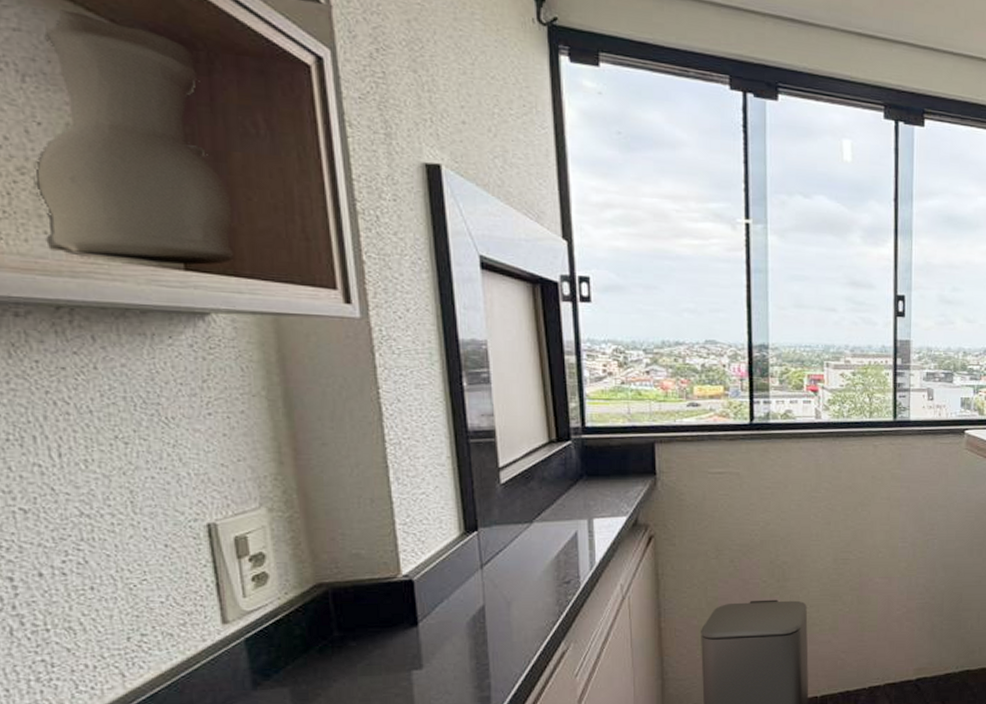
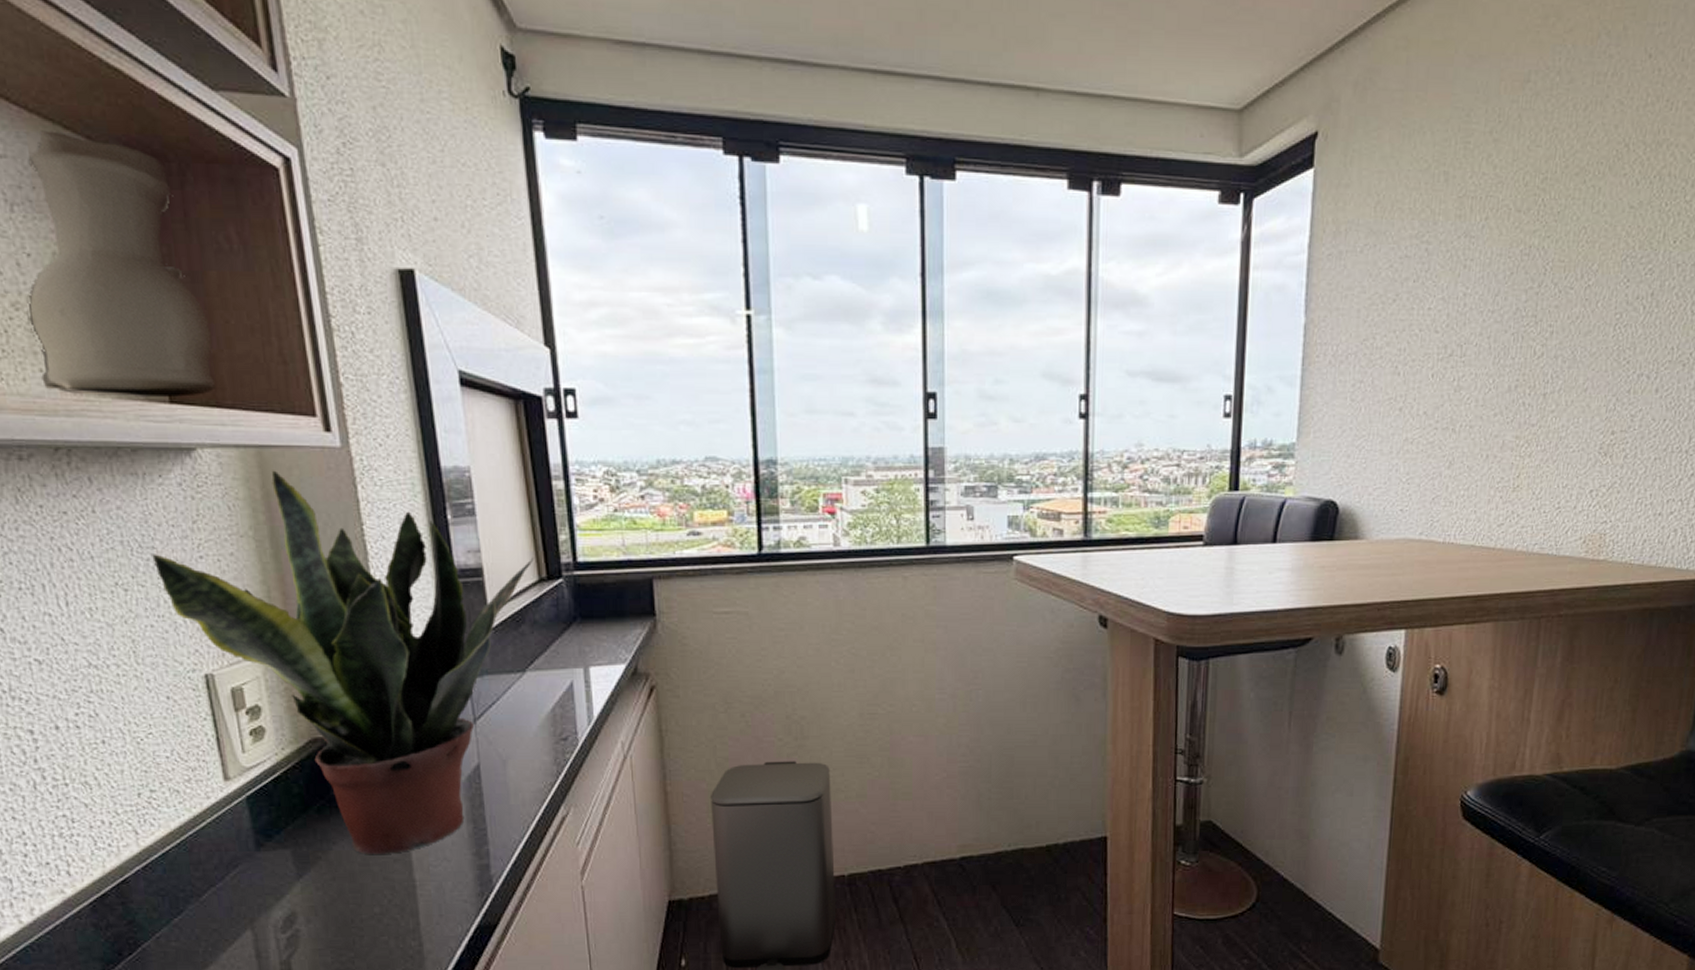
potted plant: none [157,336,545,690] -> present [152,470,535,854]

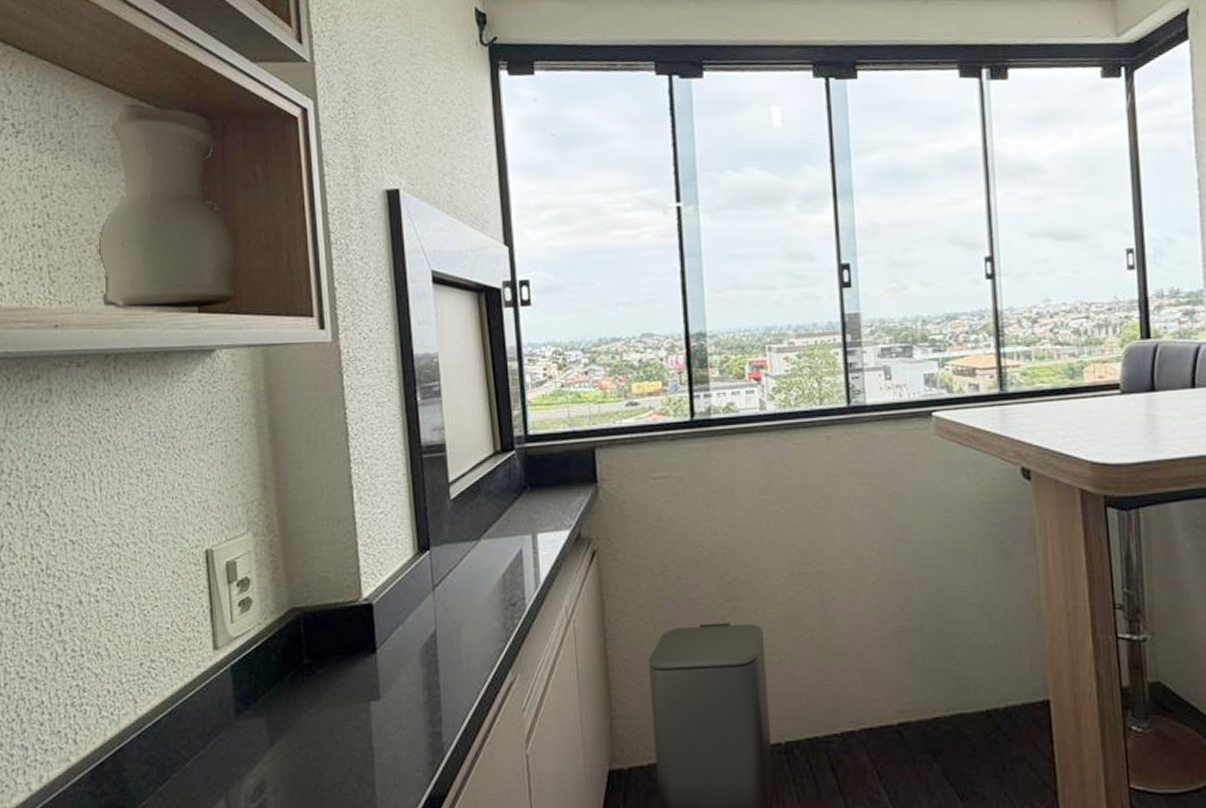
potted plant: present [152,470,535,854] -> none [172,365,491,722]

